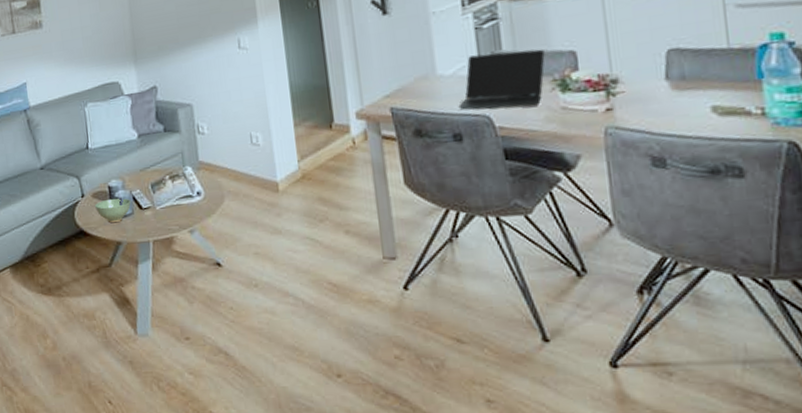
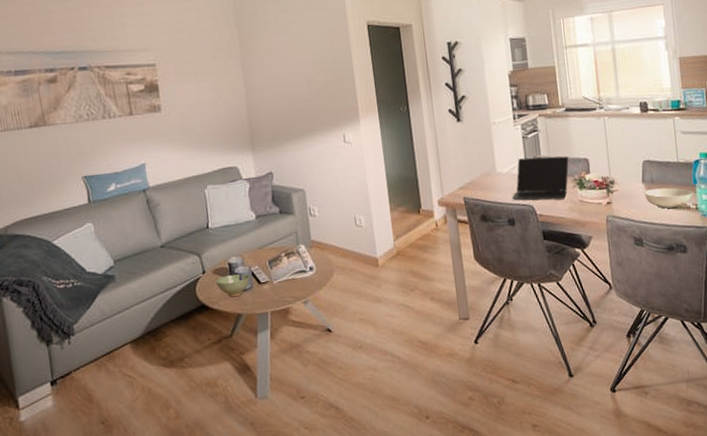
bowl: none [668,85,757,116] -> present [644,187,693,209]

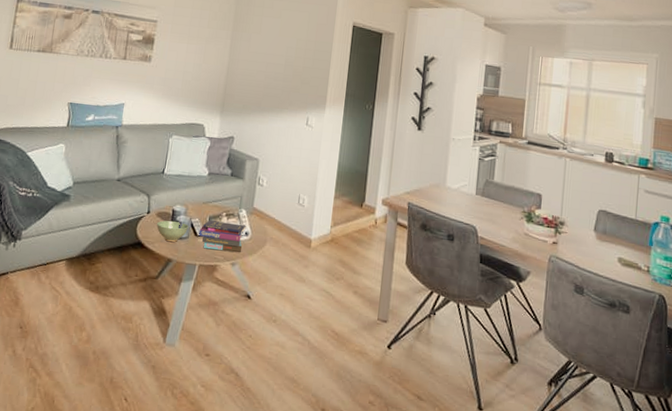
books: none [262,261,311,295] -> present [199,220,246,252]
laptop: present [512,156,569,201] -> none [456,178,521,229]
bowl: present [644,187,693,209] -> none [593,239,647,265]

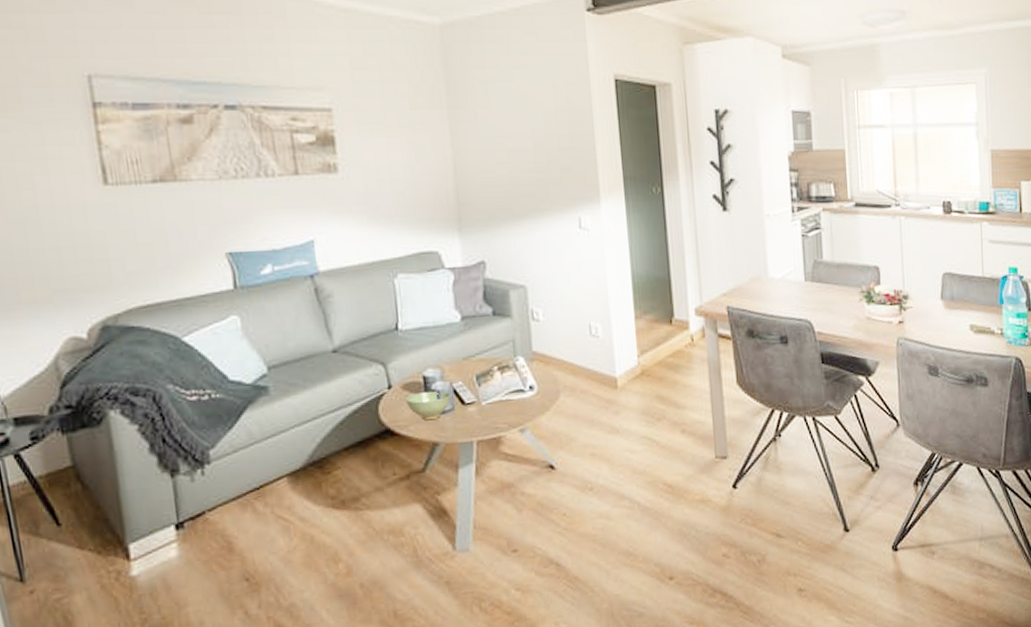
books: present [199,220,246,252] -> none [466,377,530,419]

